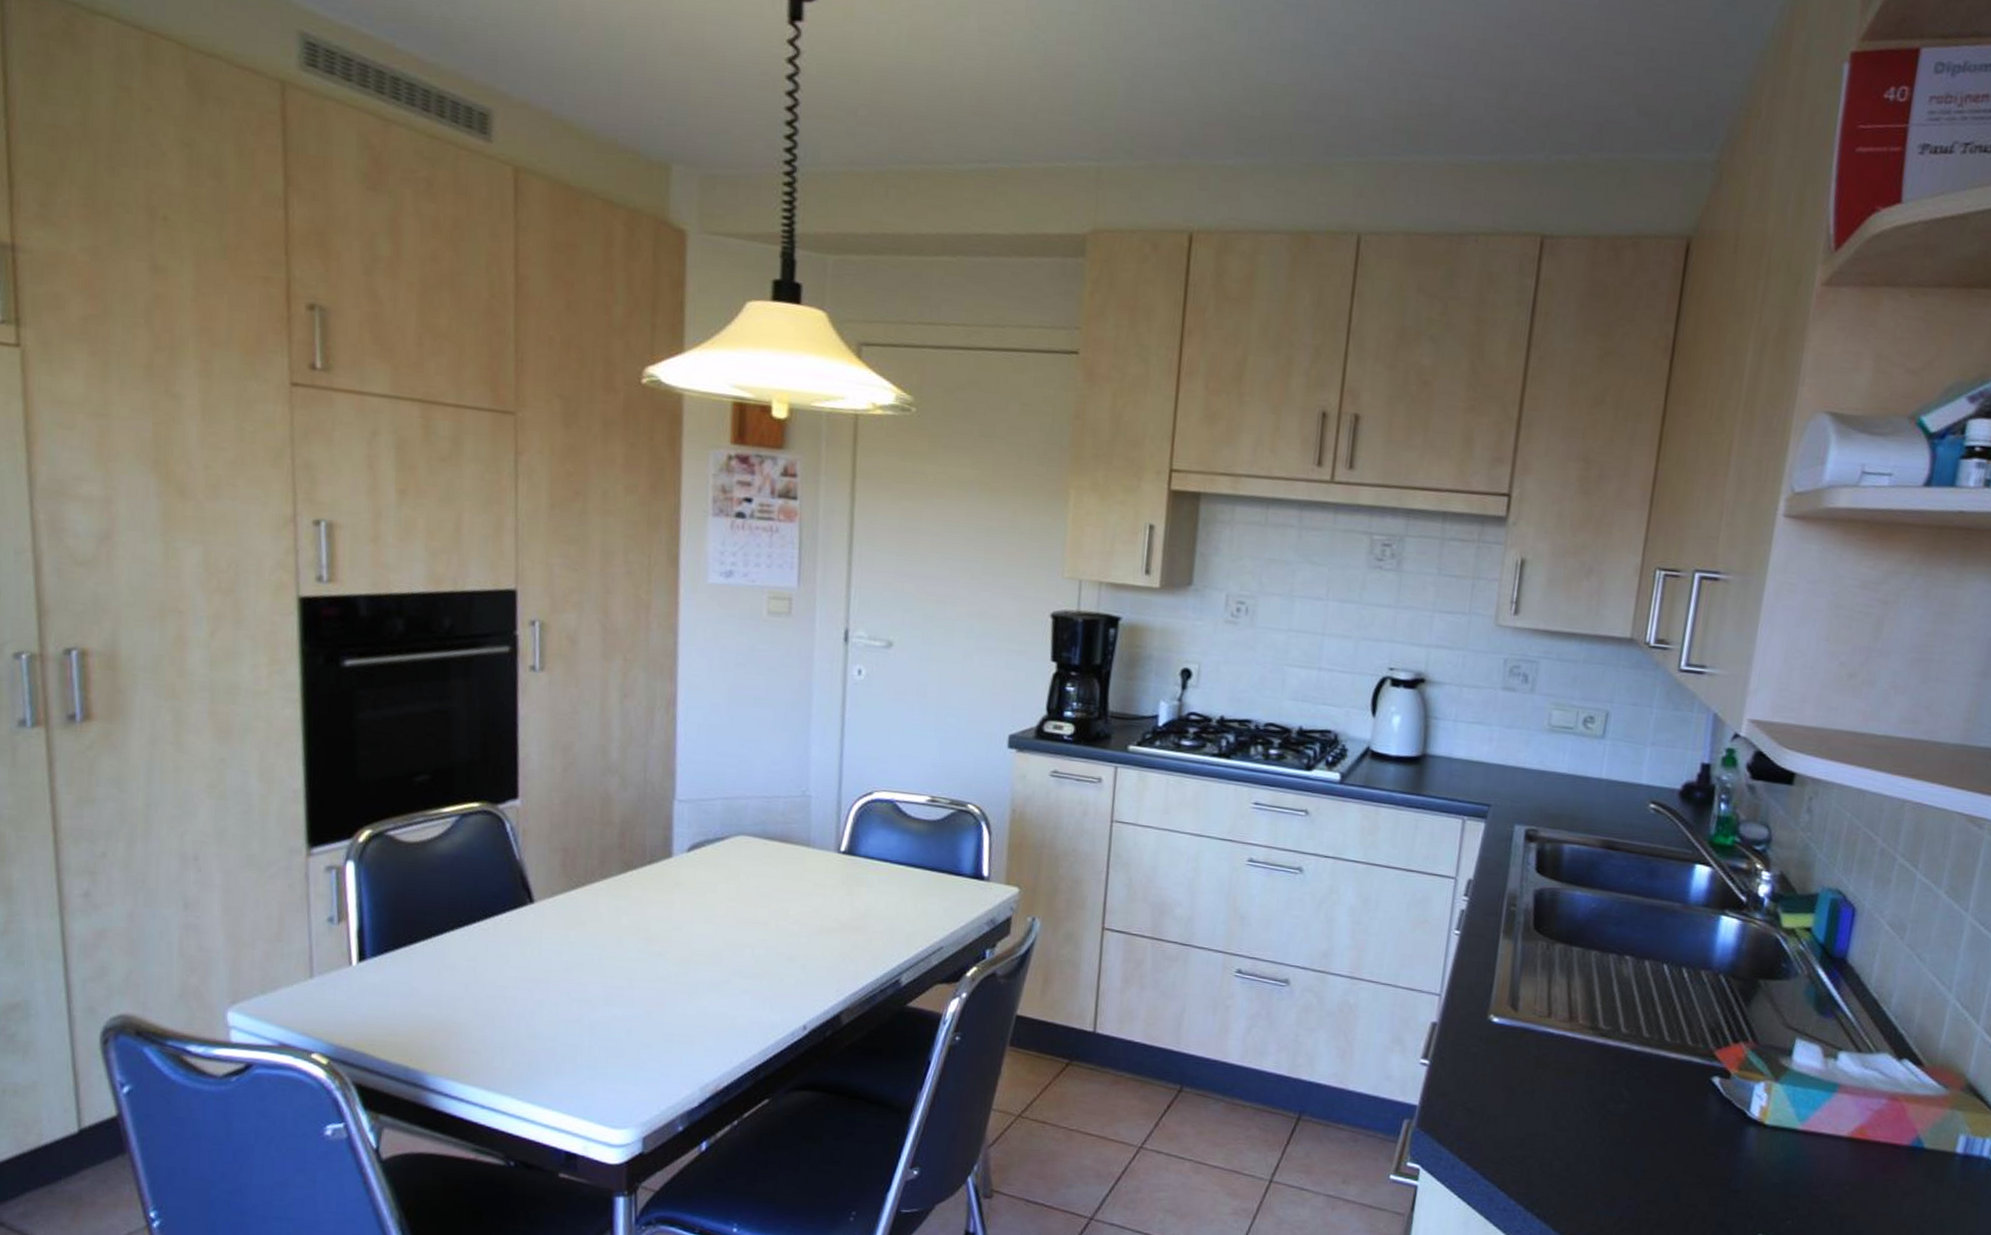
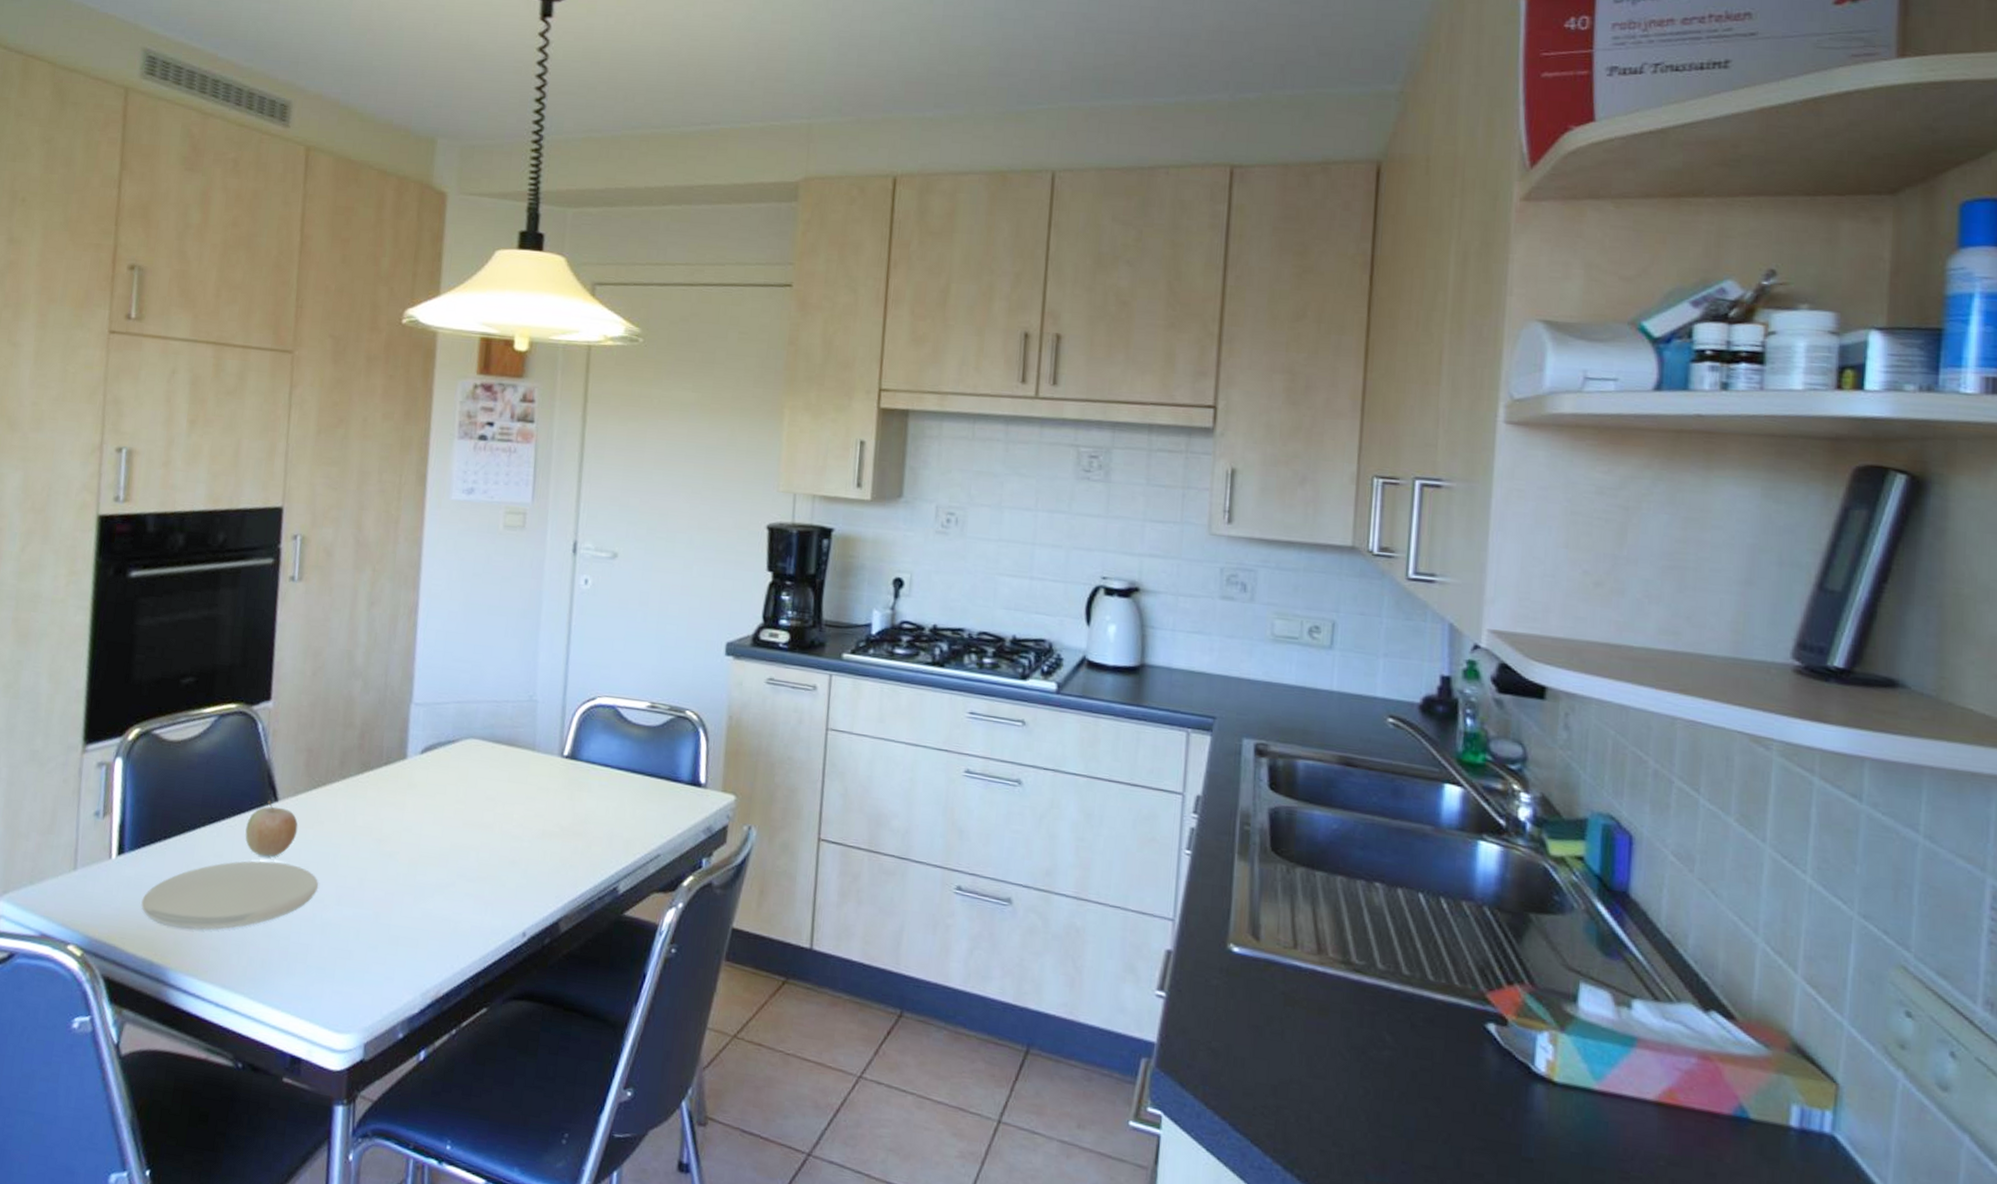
plate: none [390,963,585,1035] -> present [141,860,319,931]
fruit: none [500,902,558,959] -> present [245,800,298,857]

